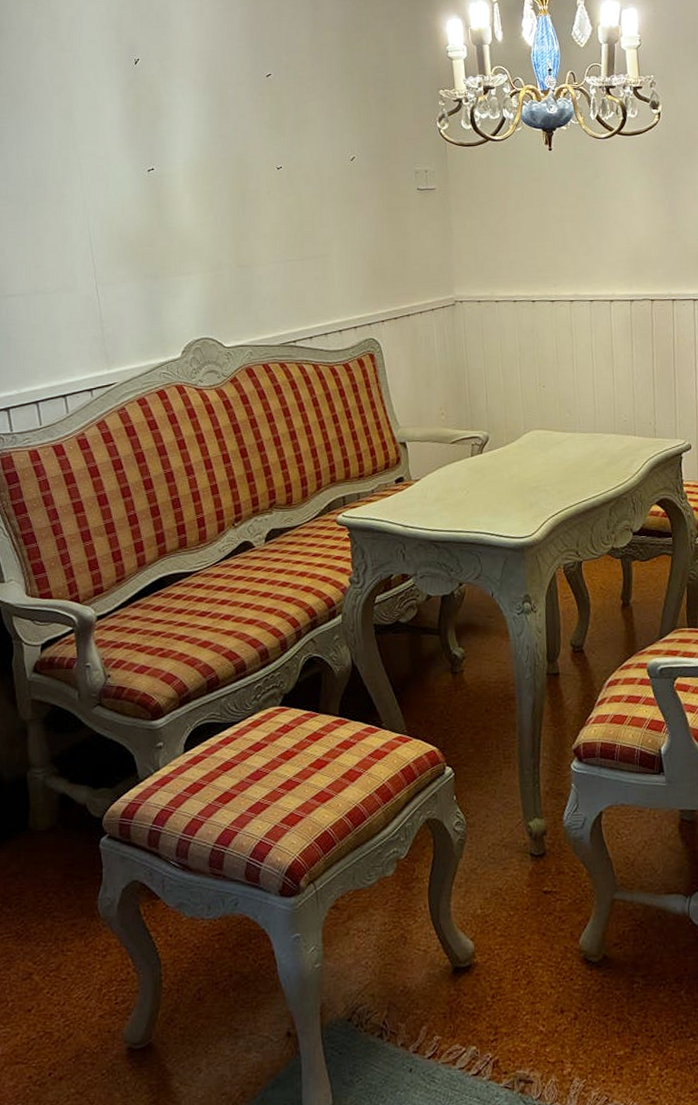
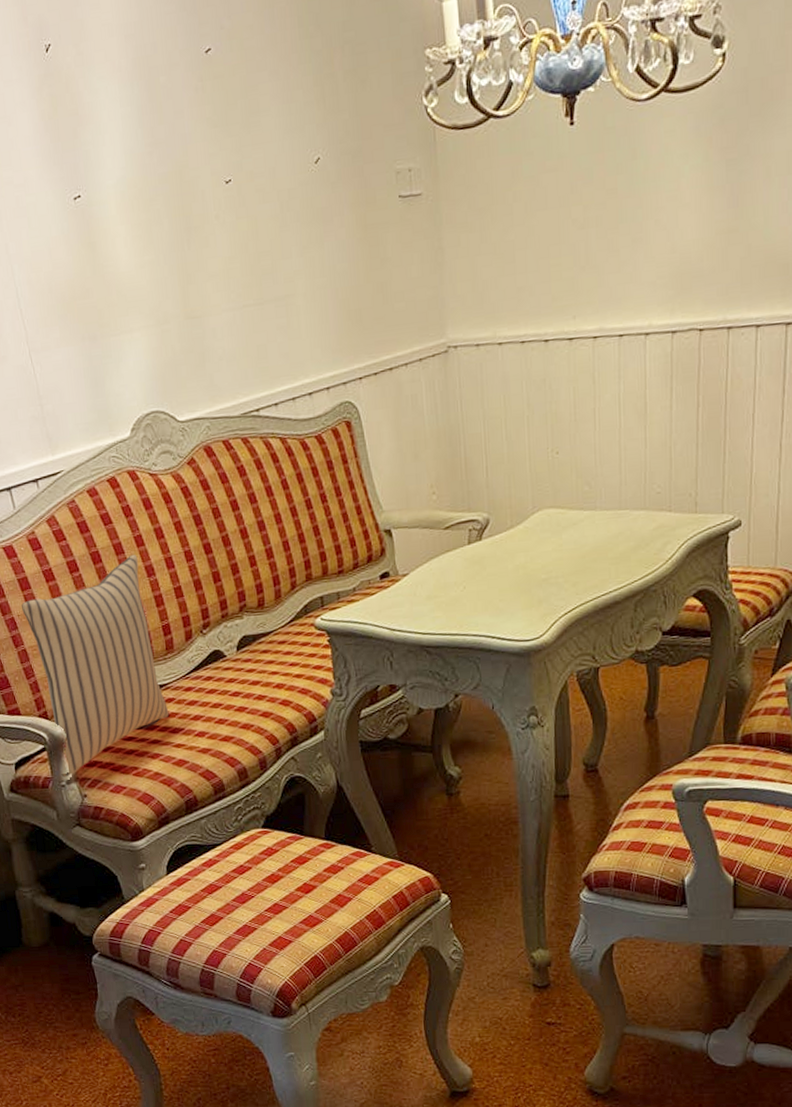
pillow: none [65,455,198,658] -> present [22,554,169,778]

